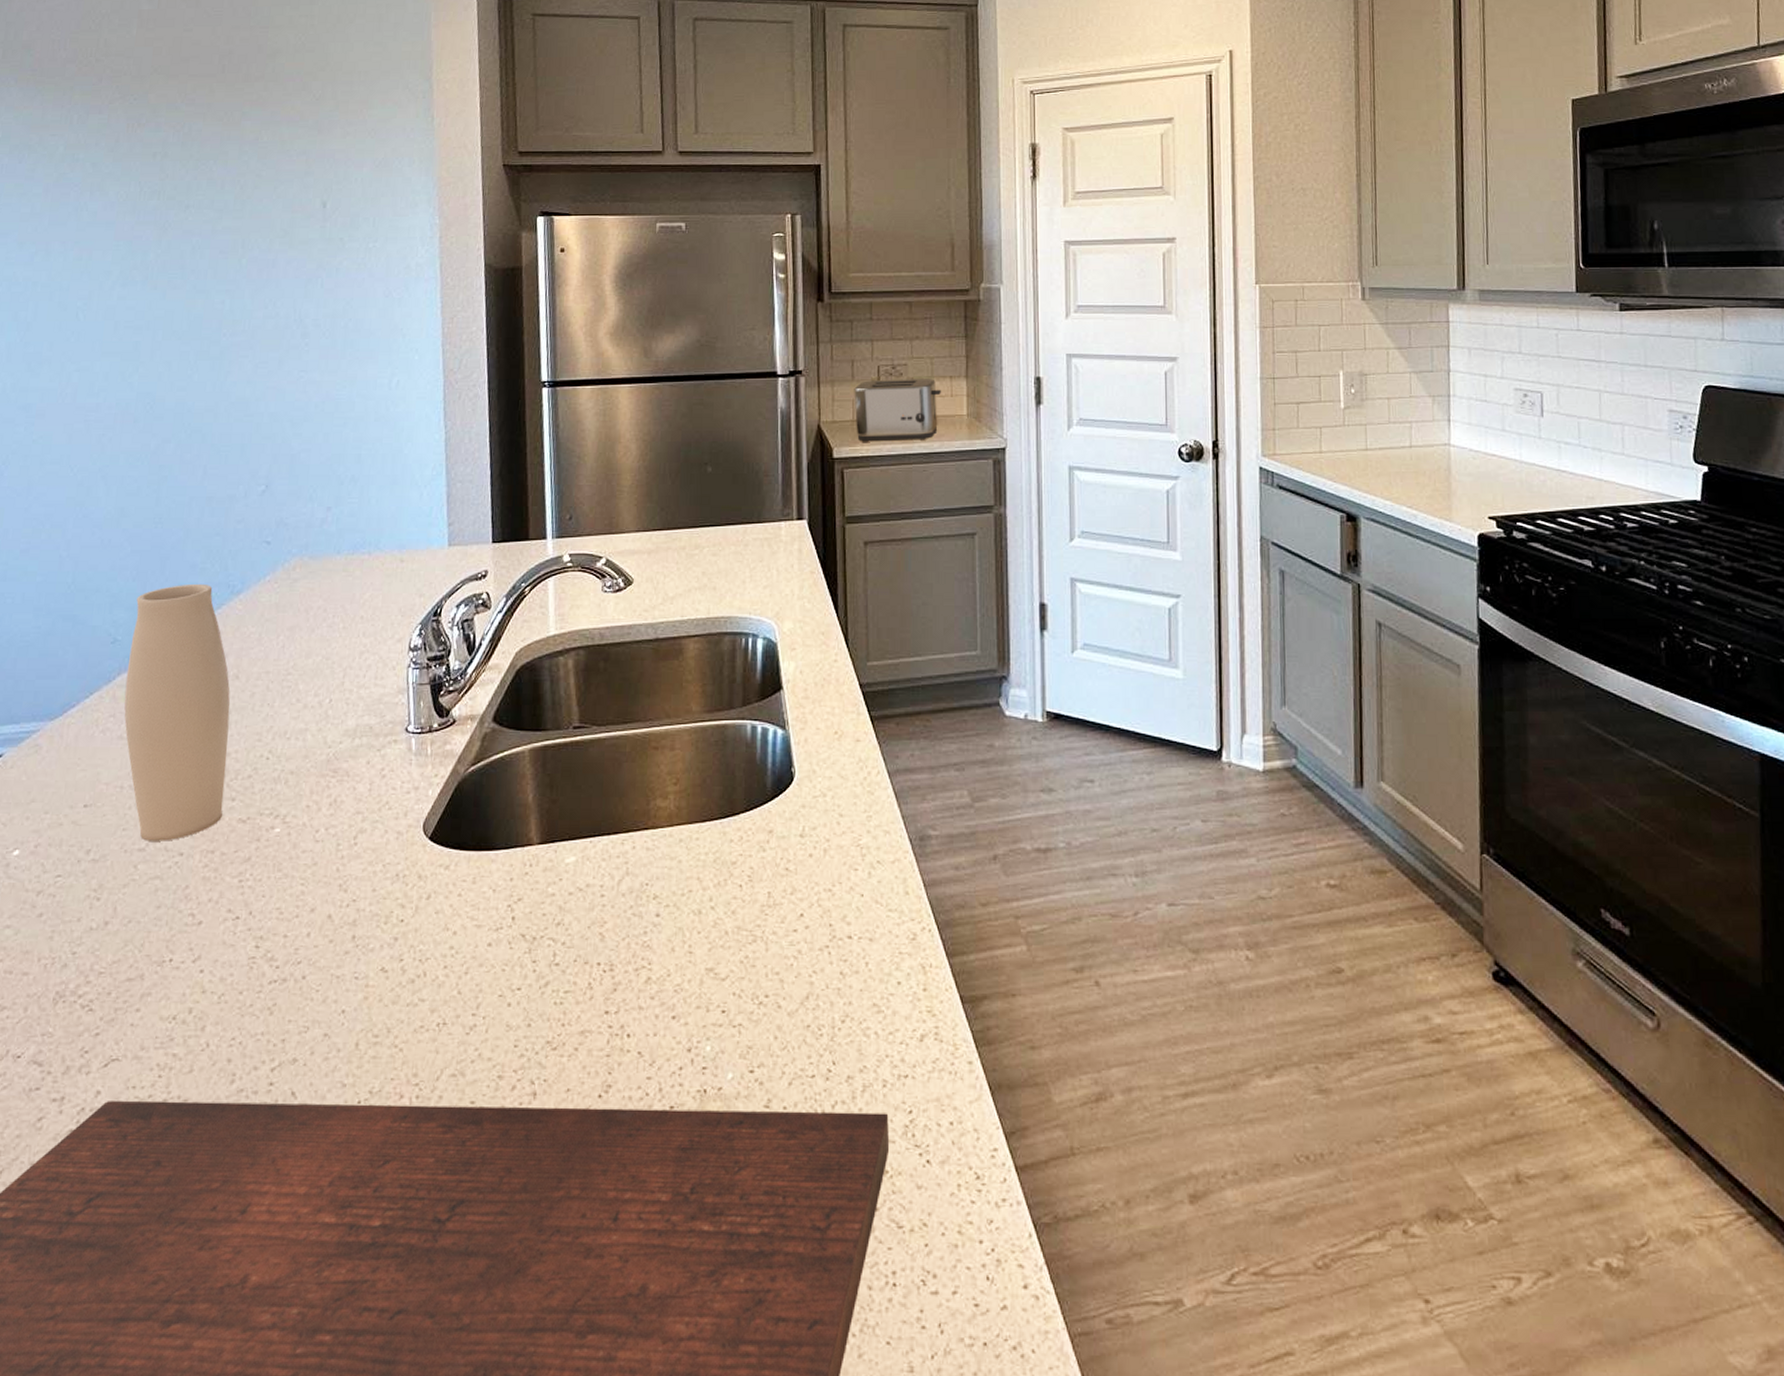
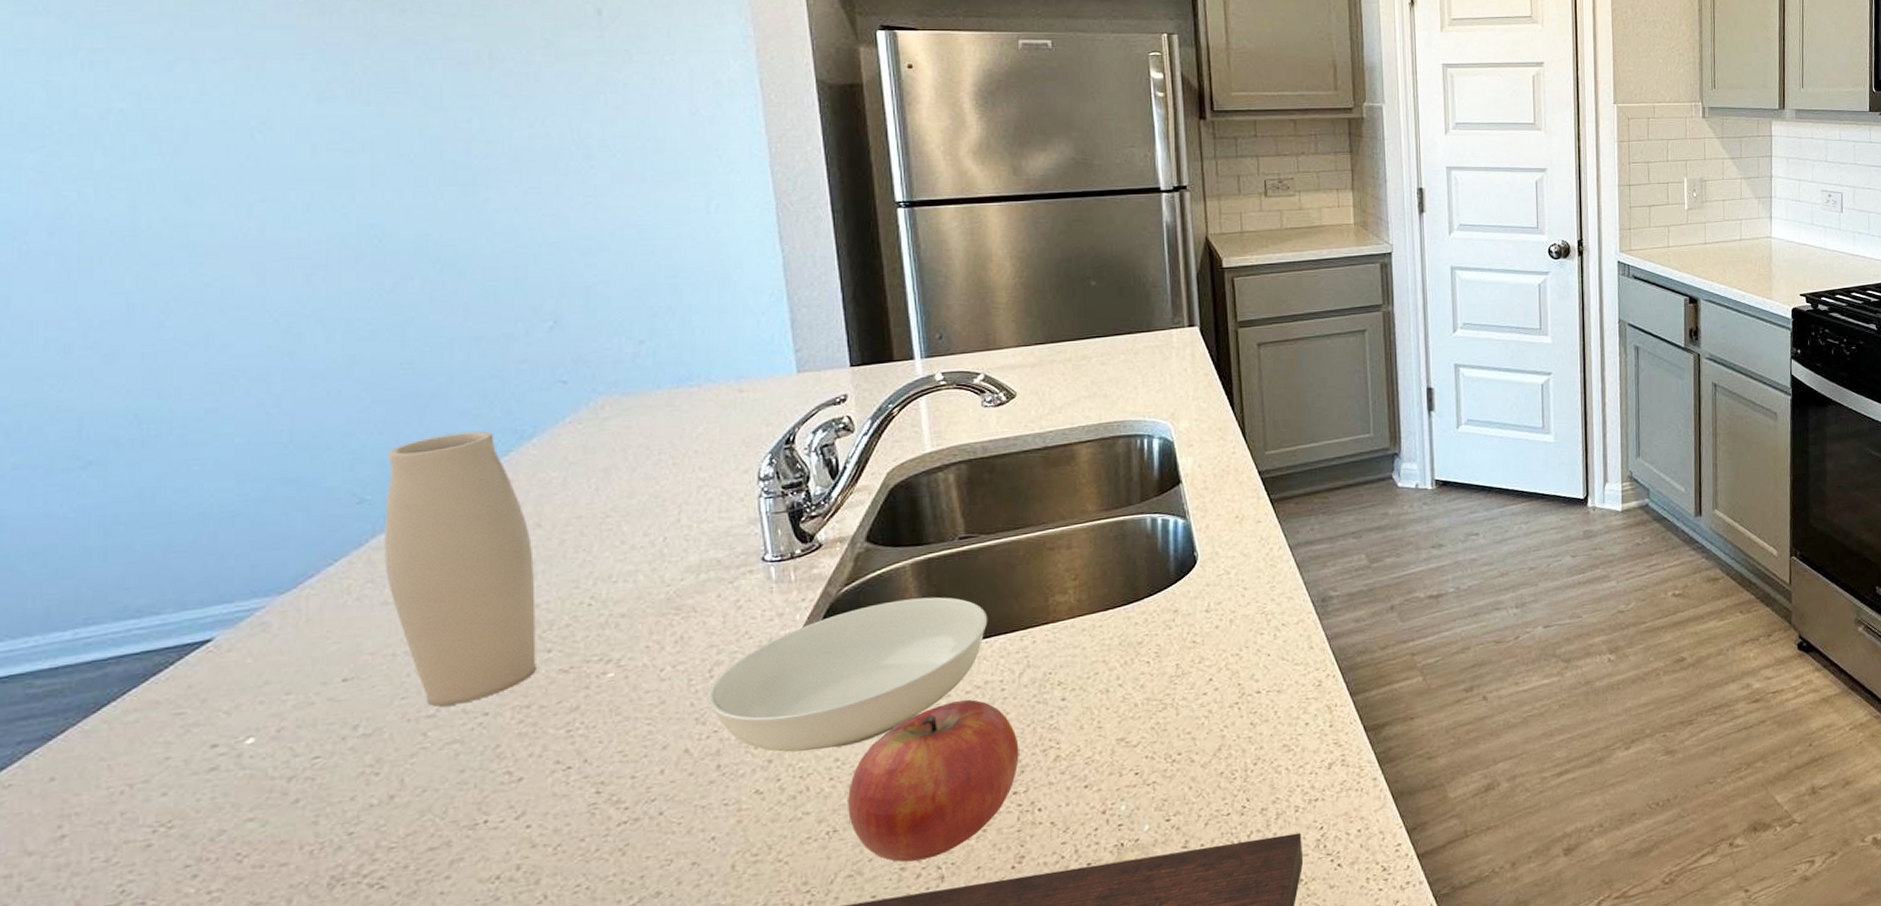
bowl: none [350,786,594,935] -> present [707,597,988,752]
fruit: none [457,902,614,1071] -> present [848,699,1019,863]
toaster: present [854,379,942,443] -> none [1241,191,1329,253]

